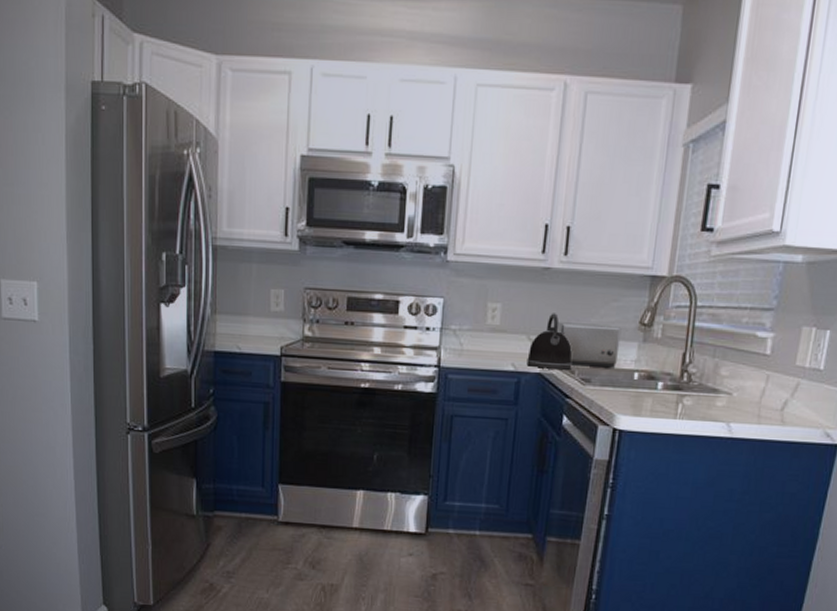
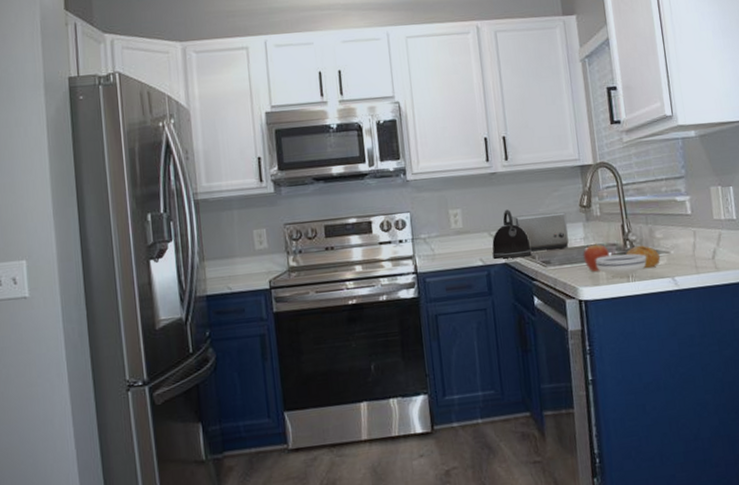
fruit: none [629,368,662,402] -> present [583,243,611,272]
bowl: none [641,384,703,413] -> present [595,253,647,278]
fruit: none [679,380,719,408] -> present [625,245,660,269]

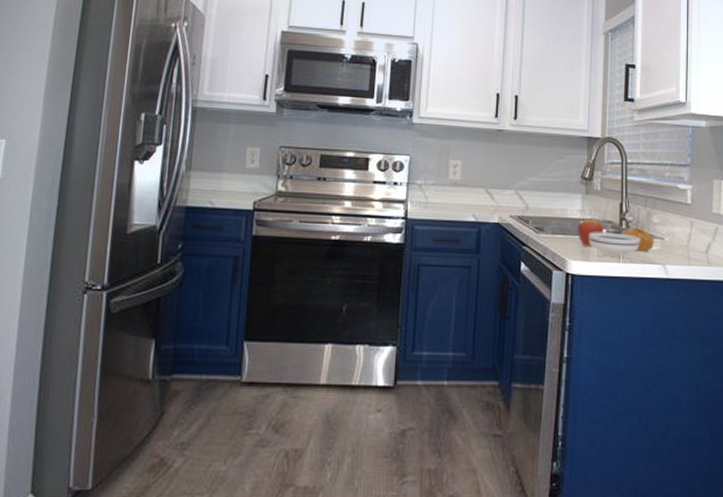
kettle: present [492,209,532,260] -> none [486,169,526,221]
toaster: present [511,211,569,252] -> none [511,177,567,217]

